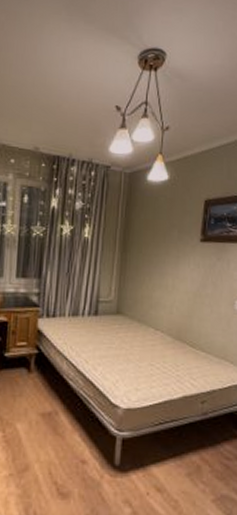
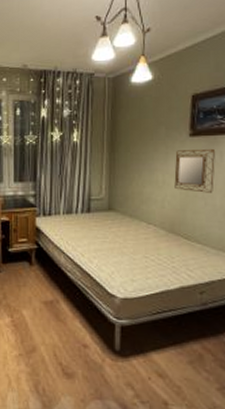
home mirror: none [183,255,223,301] -> present [174,148,215,193]

